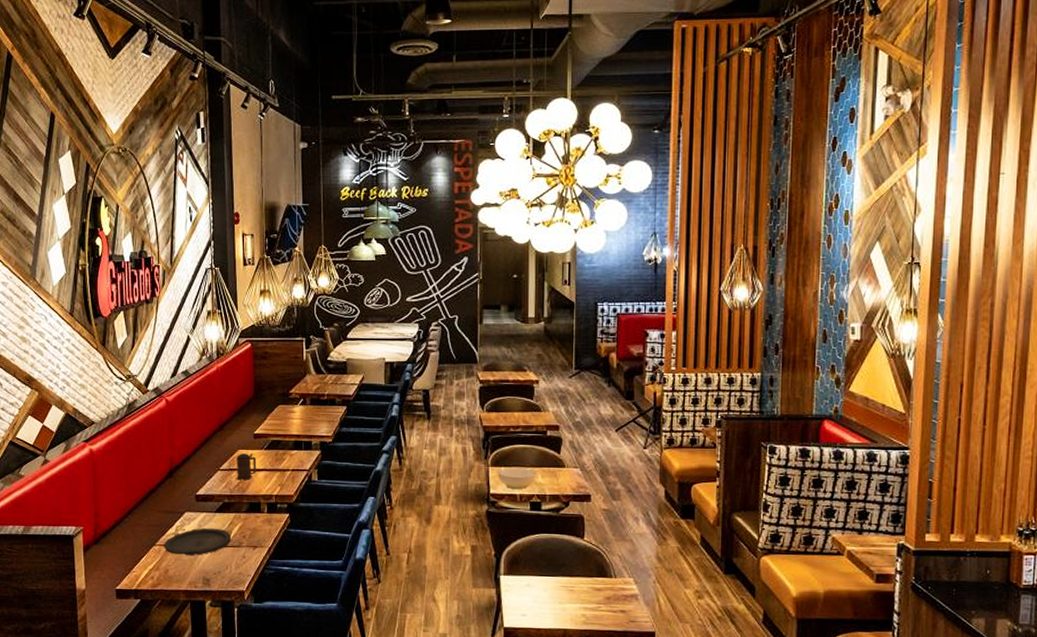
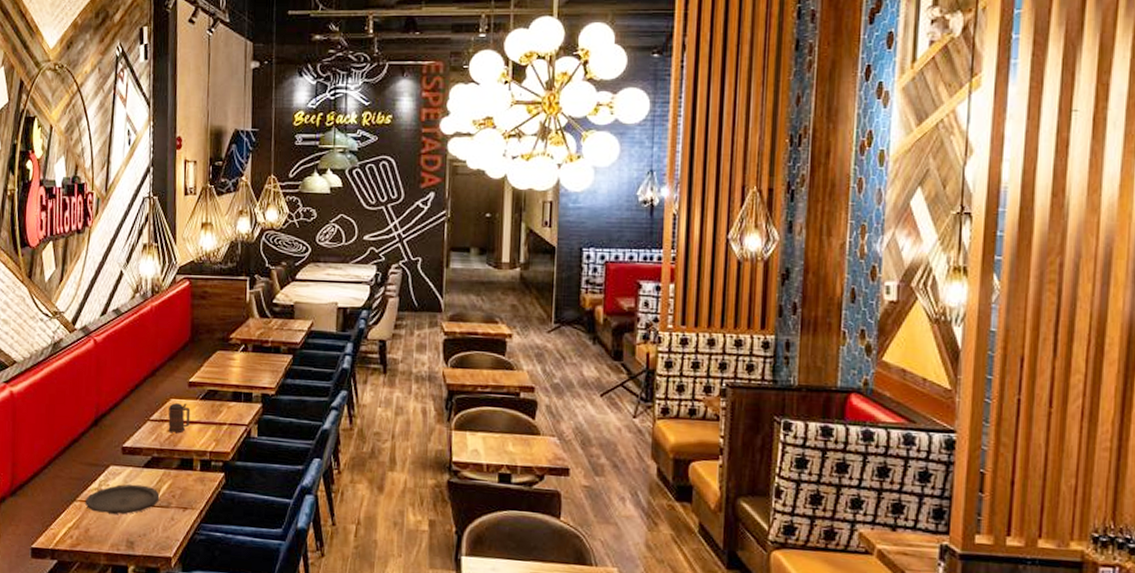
bowl: present [498,468,537,489] -> none [462,432,507,458]

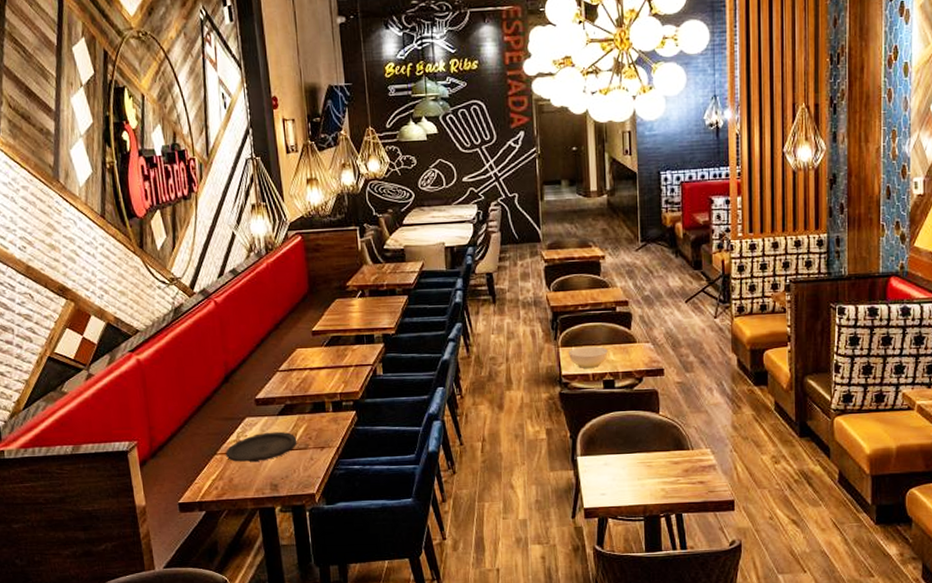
beer mug: present [168,403,191,434] -> none [295,350,318,381]
bowl: none [462,432,507,458] -> present [569,346,608,368]

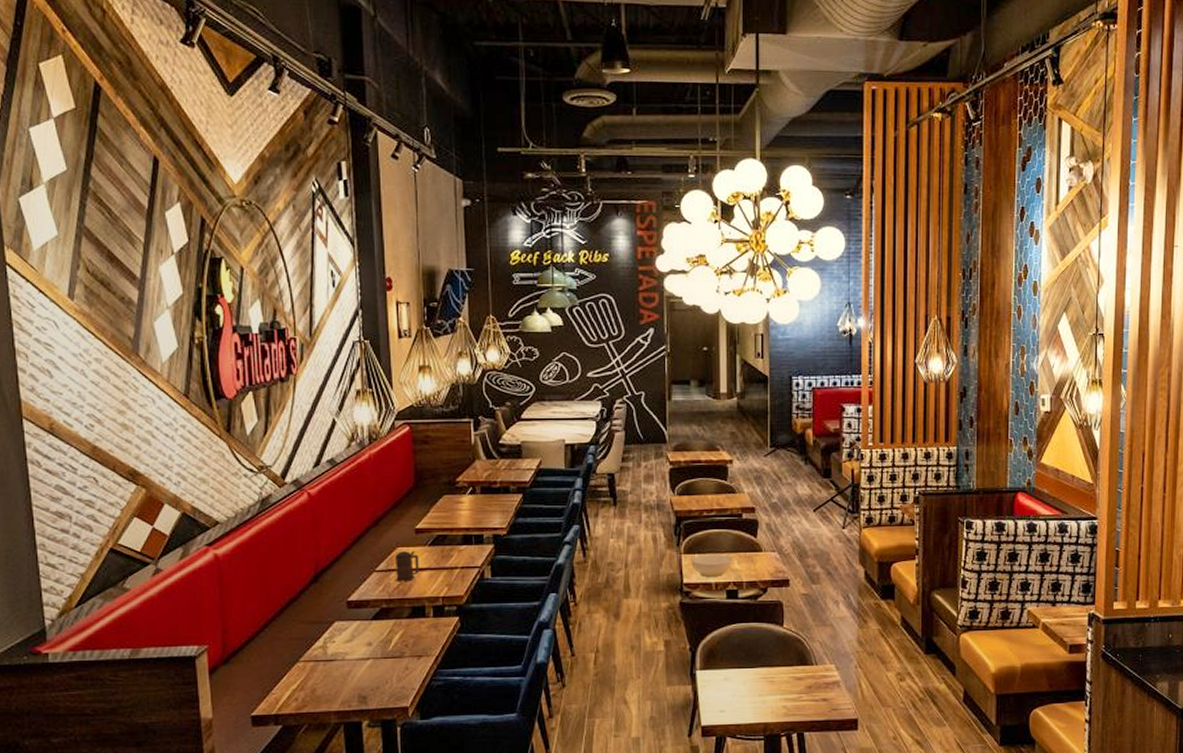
plate: present [226,431,297,462] -> none [310,638,392,671]
beer mug: none [295,350,318,381] -> present [394,550,419,582]

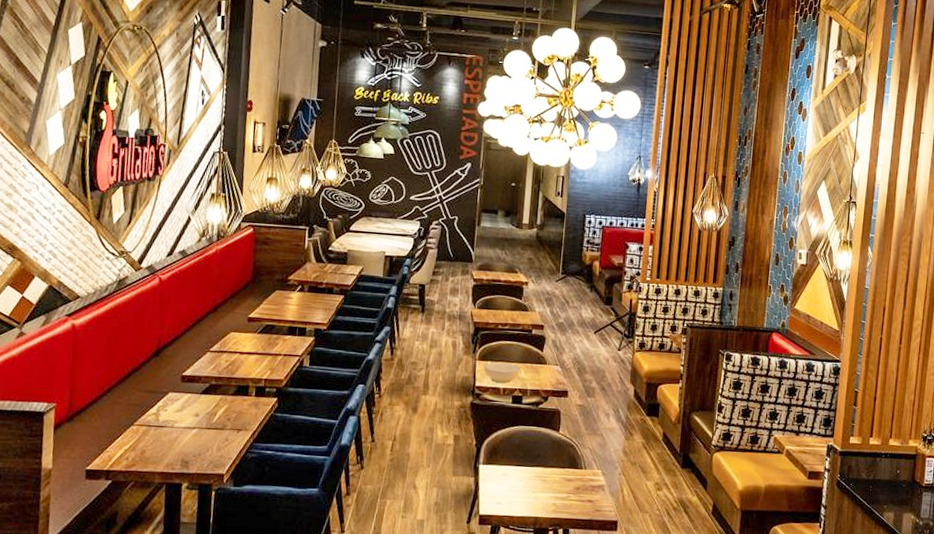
beer mug: present [394,550,419,582] -> none [226,336,249,363]

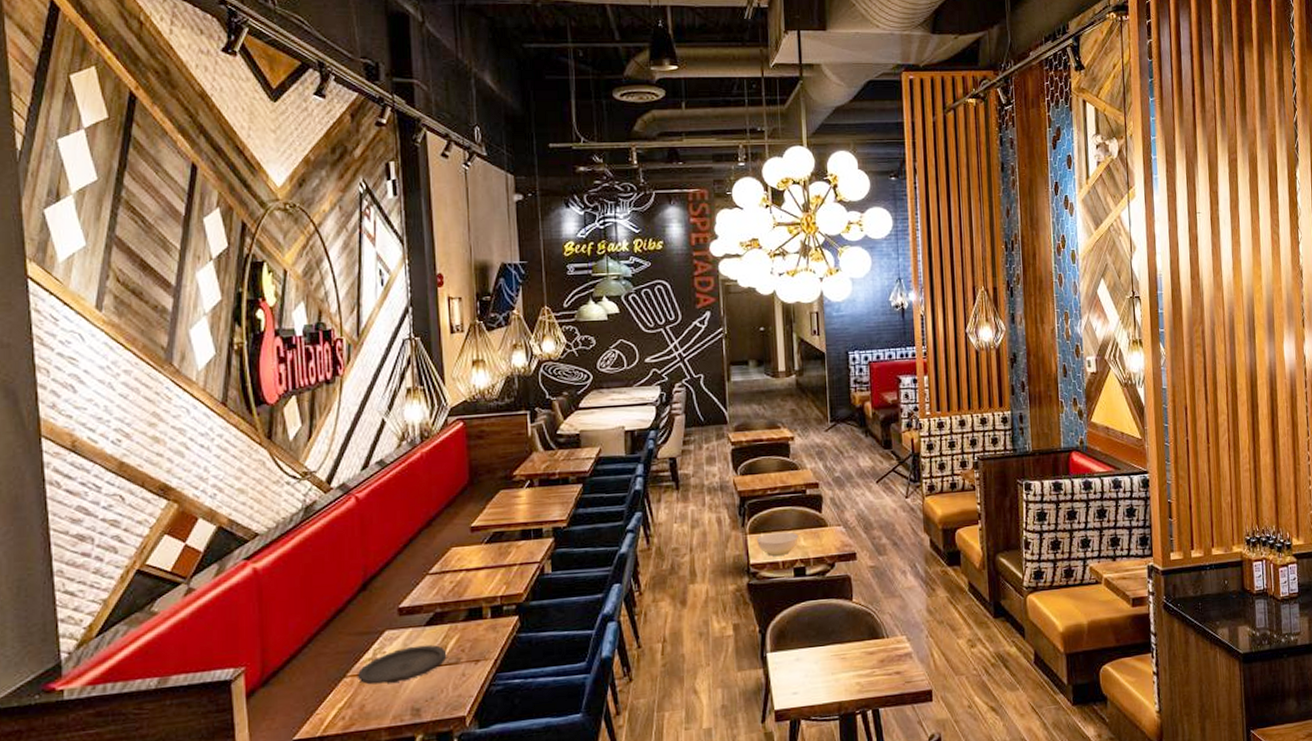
plate: none [143,409,216,437] -> present [358,644,447,685]

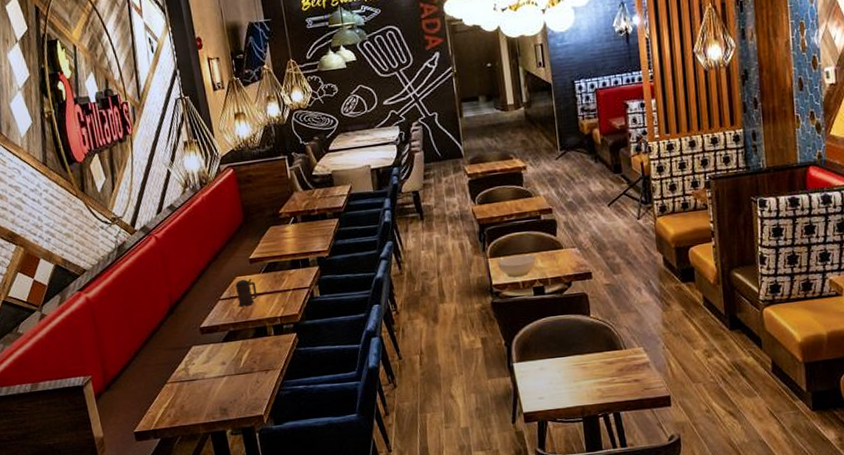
plate: present [358,644,447,685] -> none [175,357,243,389]
beer mug: none [449,549,476,584] -> present [235,278,258,308]

